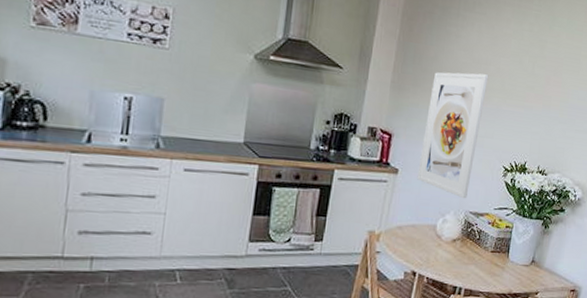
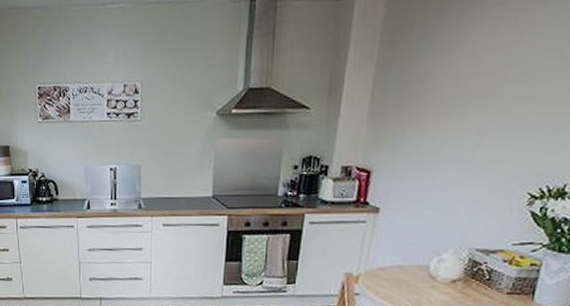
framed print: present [417,72,489,199] -> none [403,82,508,235]

